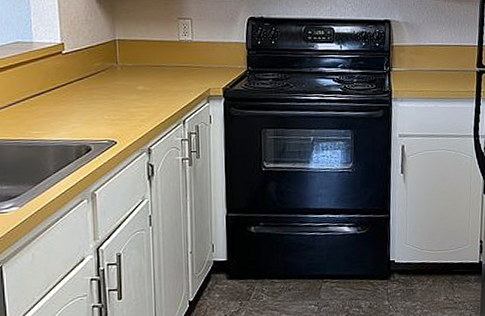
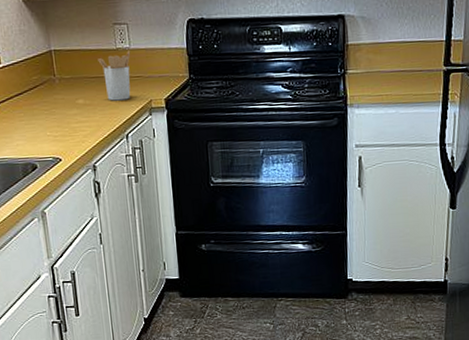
utensil holder: none [161,43,193,89] -> present [98,51,131,101]

